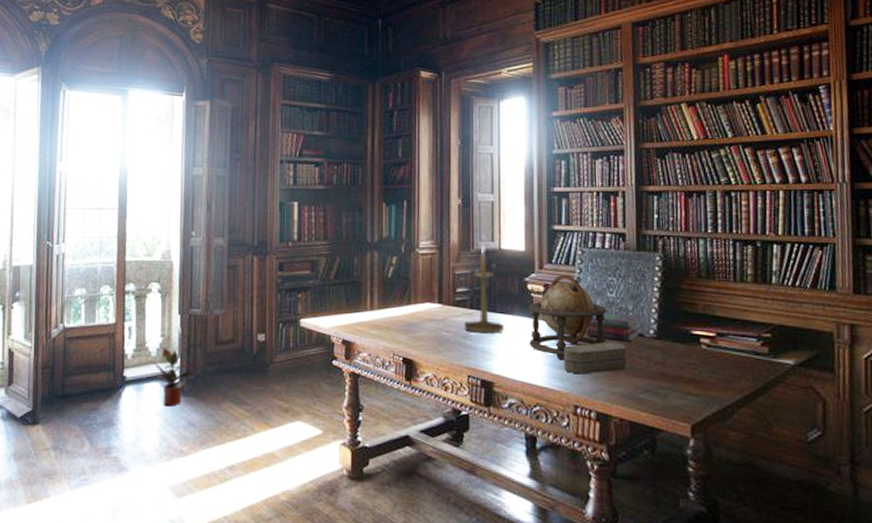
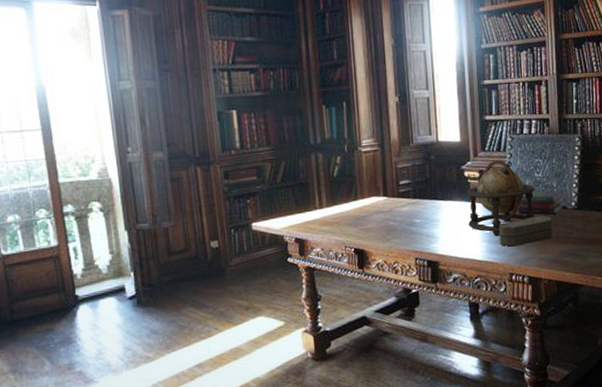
potted plant: present [152,346,199,407] -> none [104,263,155,319]
candlestick: present [464,245,505,332] -> none [409,139,446,220]

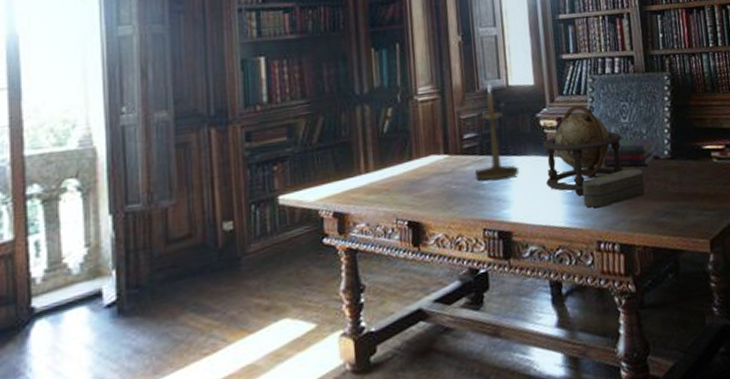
candlestick: none [409,139,446,220] -> present [474,83,519,181]

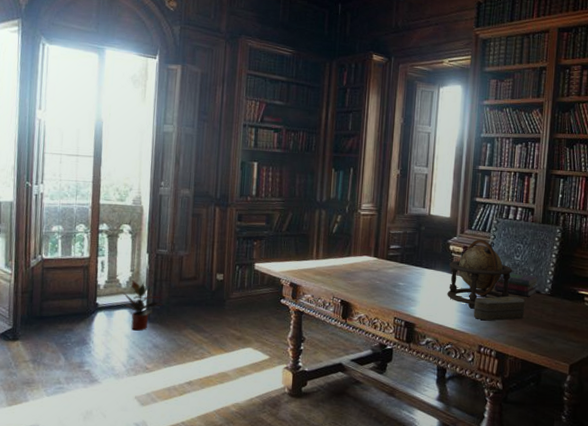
potted plant: none [74,259,144,335] -> present [122,280,163,331]
candlestick: present [474,83,519,181] -> none [394,210,428,284]

